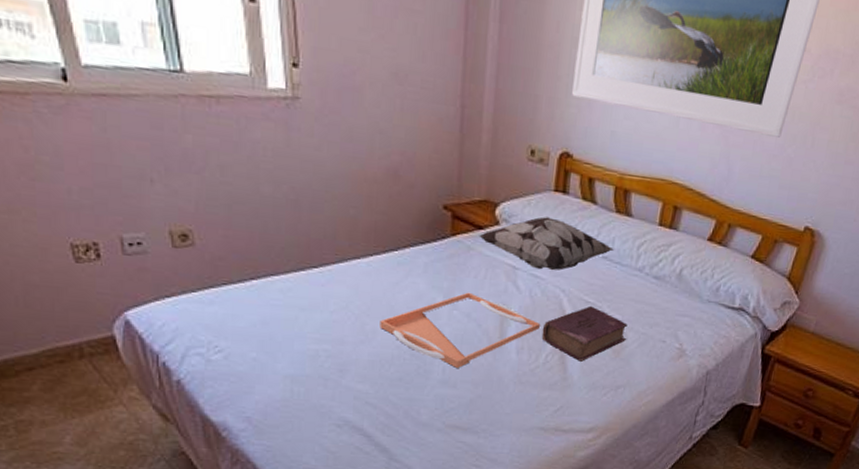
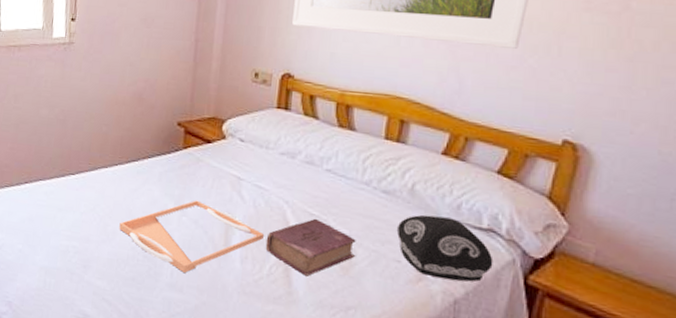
decorative pillow: present [479,216,615,271] -> none [207,131,339,182]
cushion: none [664,297,740,355] -> present [397,214,493,282]

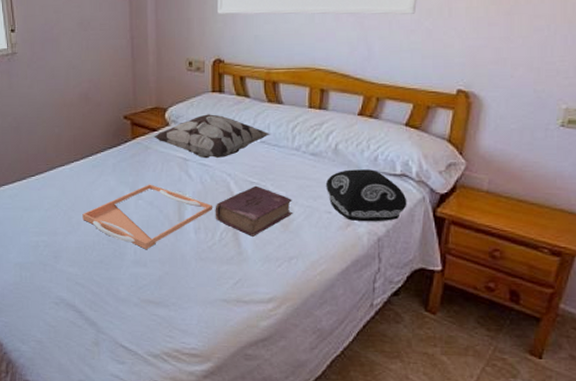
decorative pillow: none [207,131,339,182] -> present [154,114,271,159]

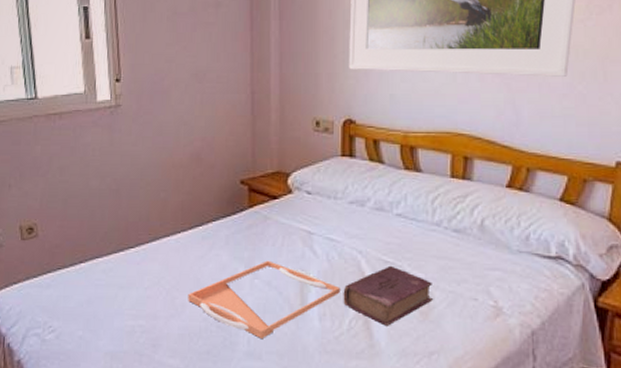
decorative pillow: present [154,114,271,159] -> none [274,181,408,233]
cushion: present [327,169,407,222] -> none [472,249,564,312]

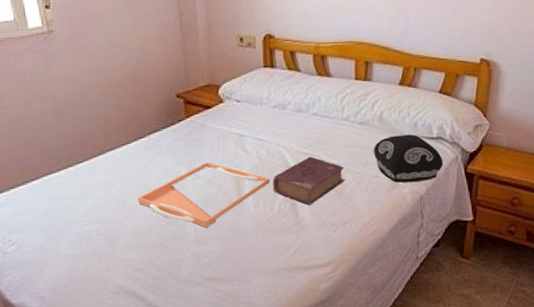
cushion: none [472,249,564,312] -> present [374,134,443,183]

